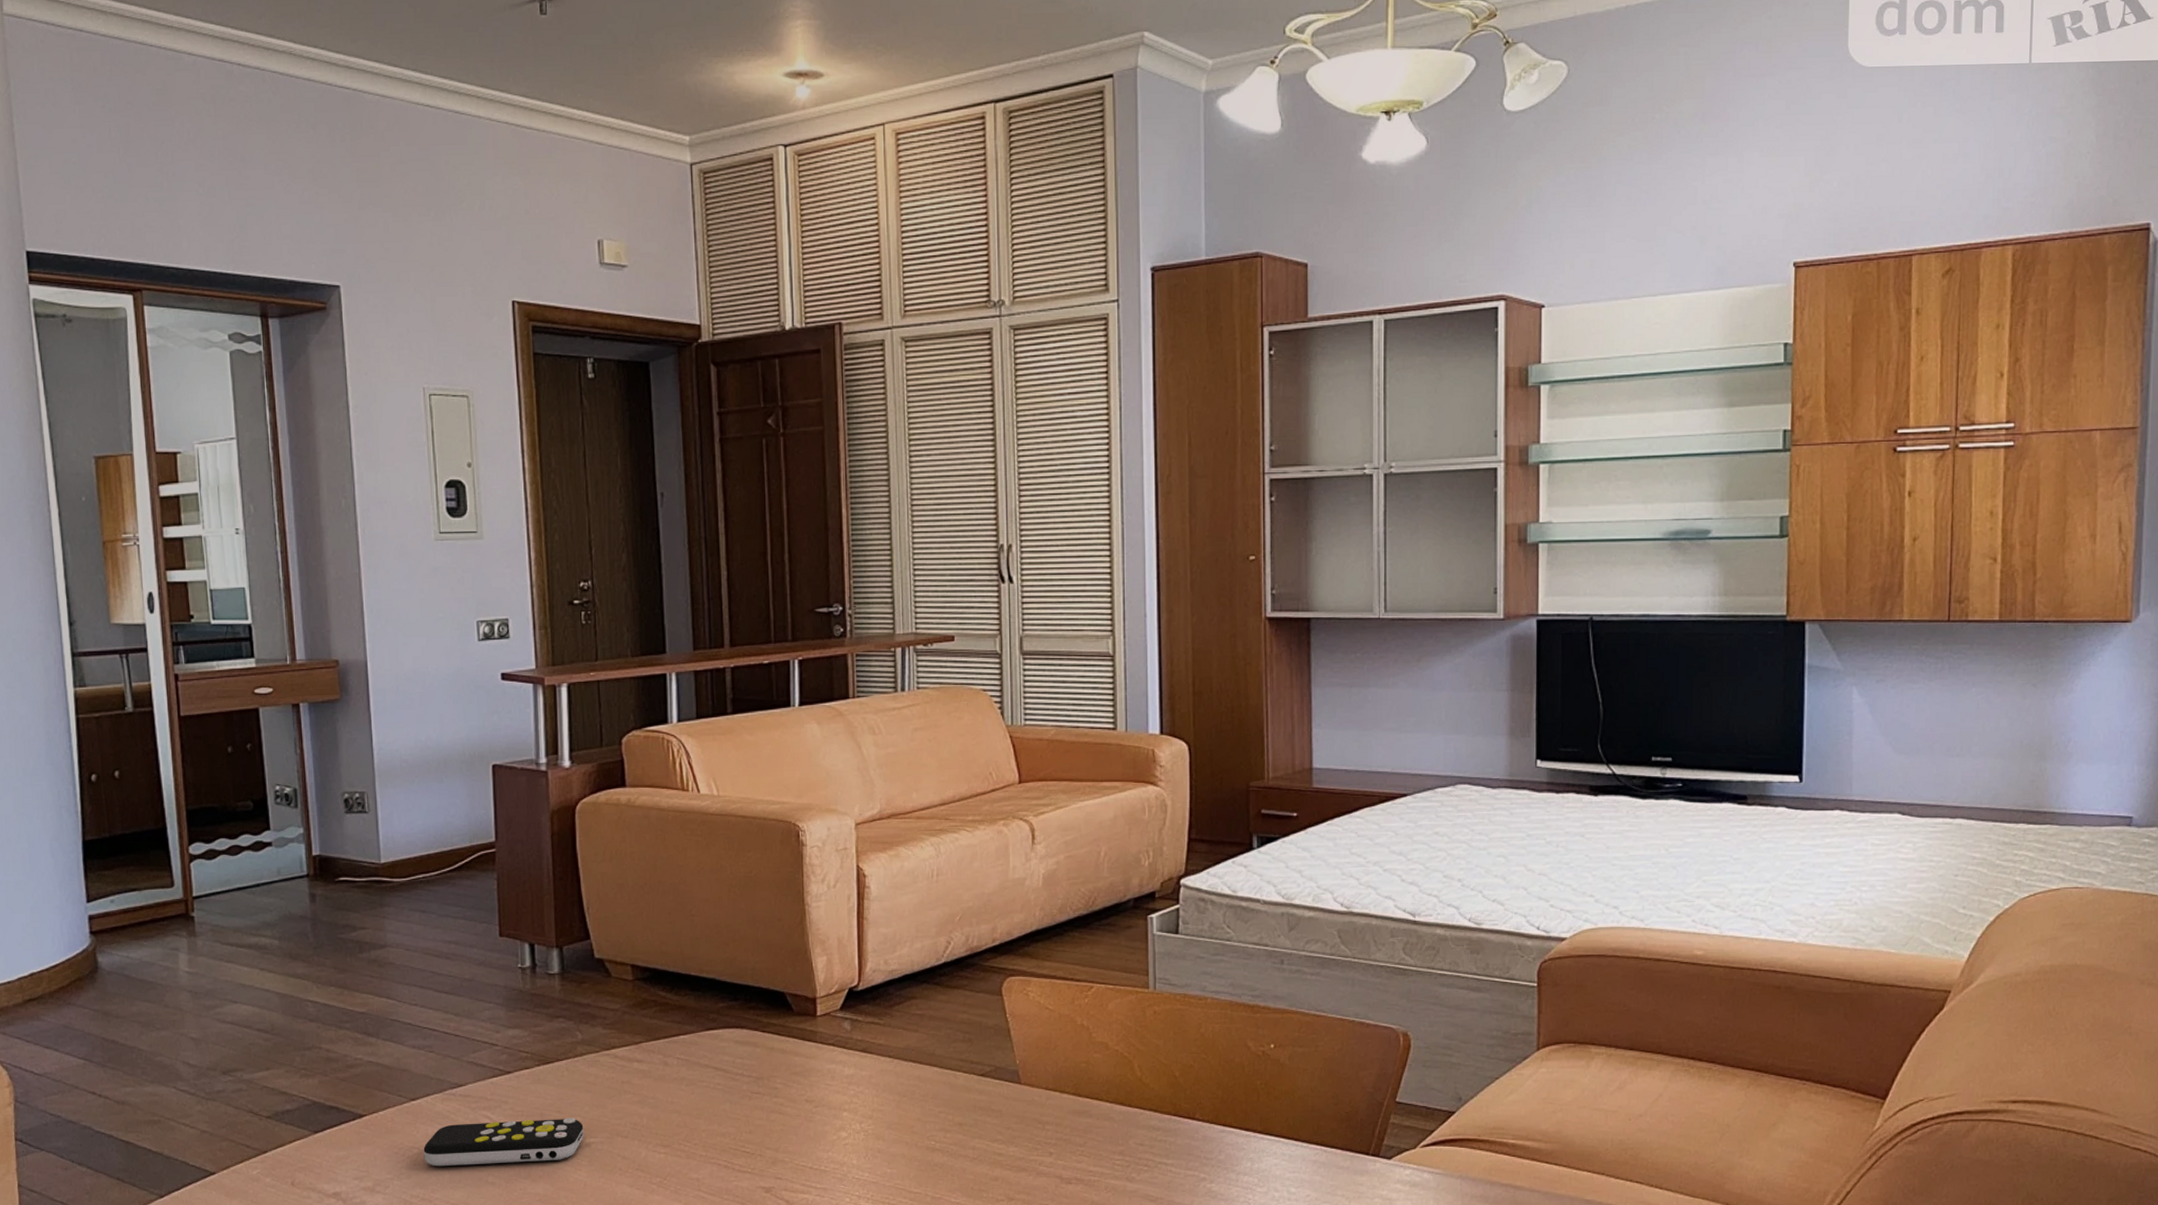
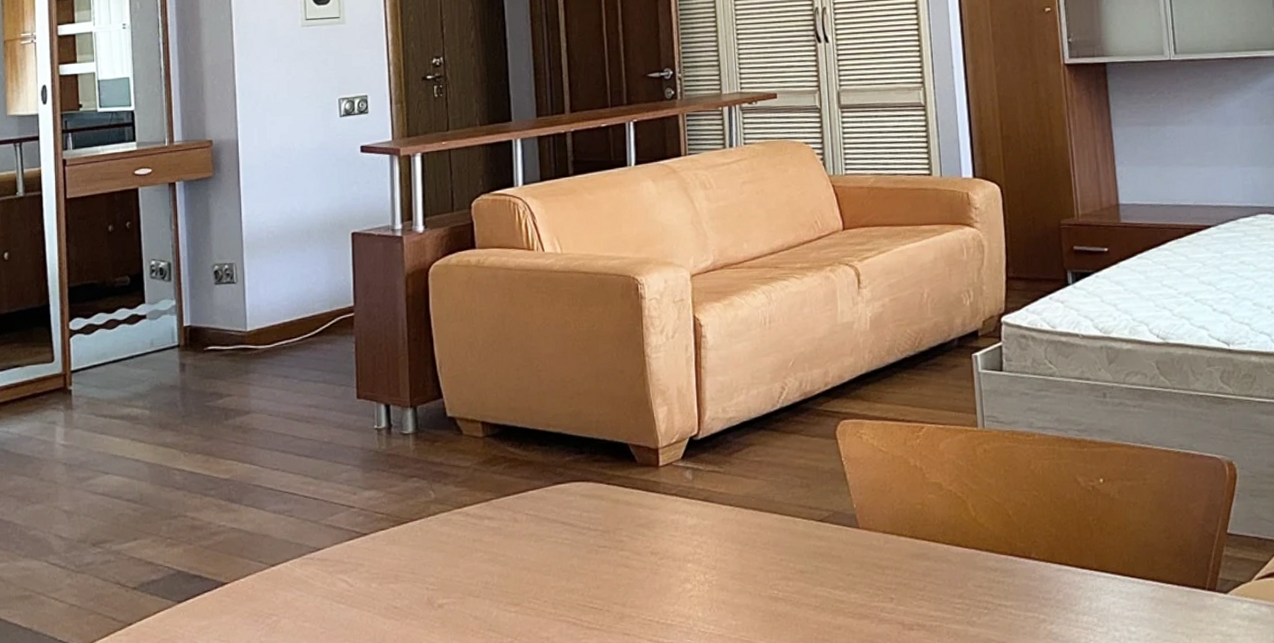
remote control: present [423,1117,584,1167] -> none [282,578,437,634]

